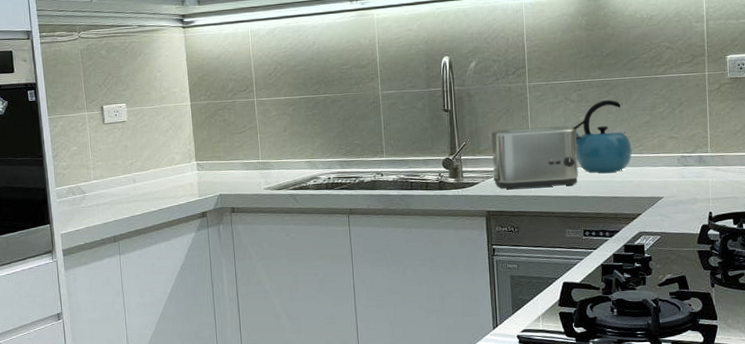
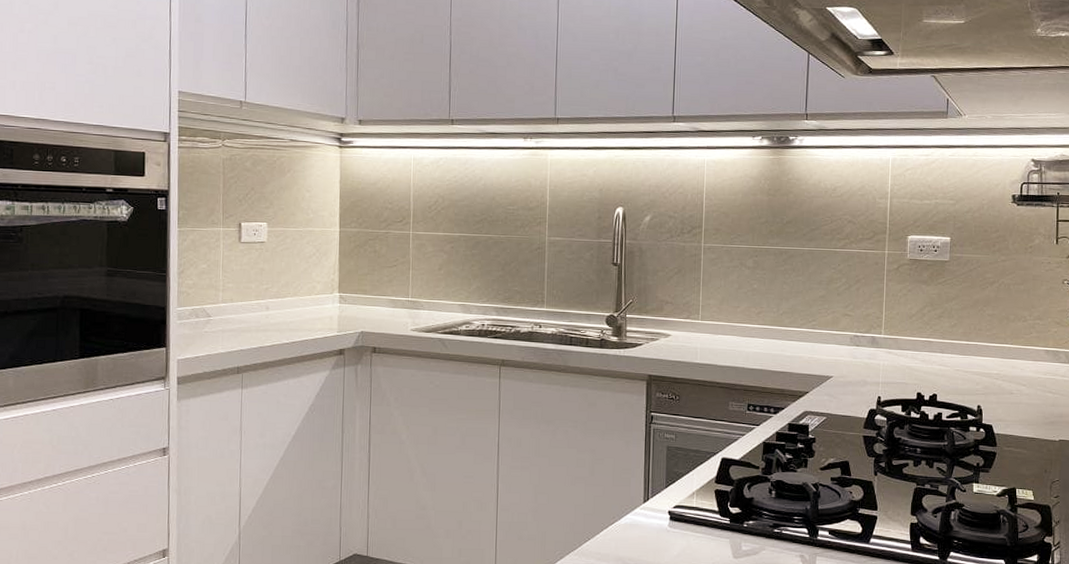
toaster: present [491,126,581,190] -> none [658,290,753,357]
kettle: present [572,99,632,173] -> none [745,269,805,346]

